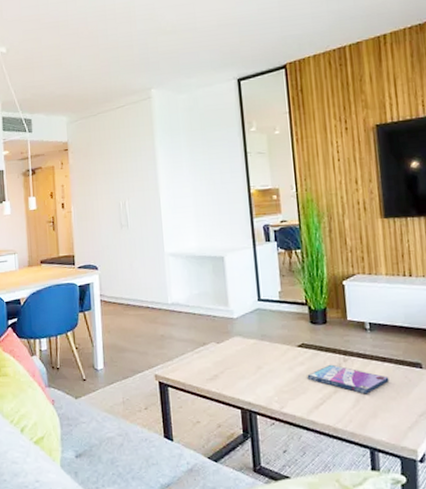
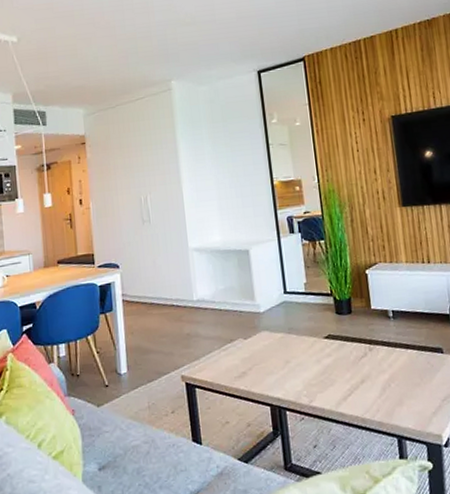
video game case: present [307,364,389,394] -> none [334,354,413,383]

